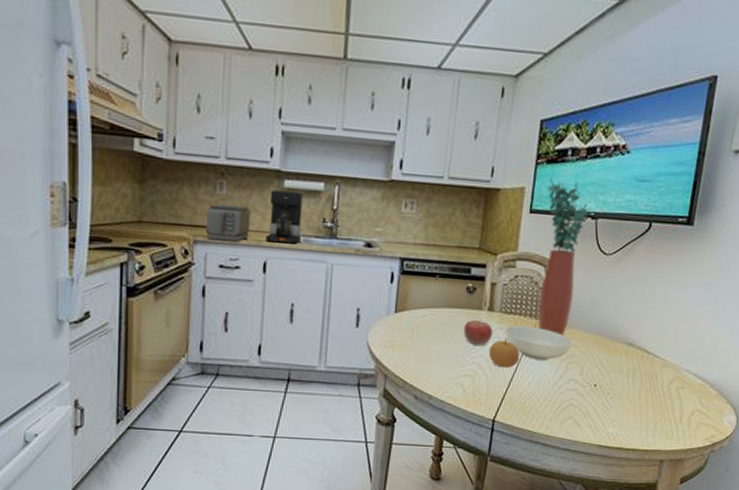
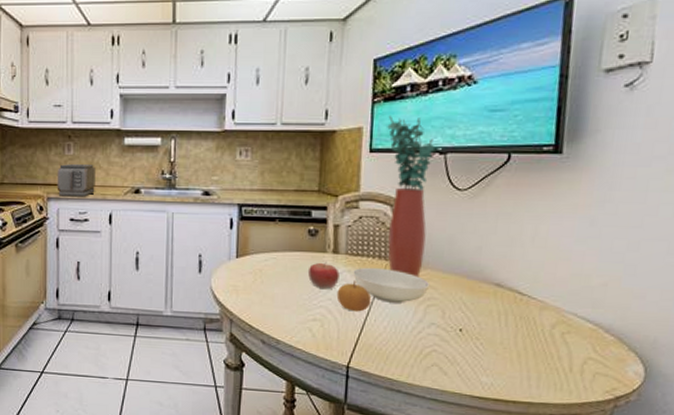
coffee maker: present [265,190,303,244] -> none [110,147,143,196]

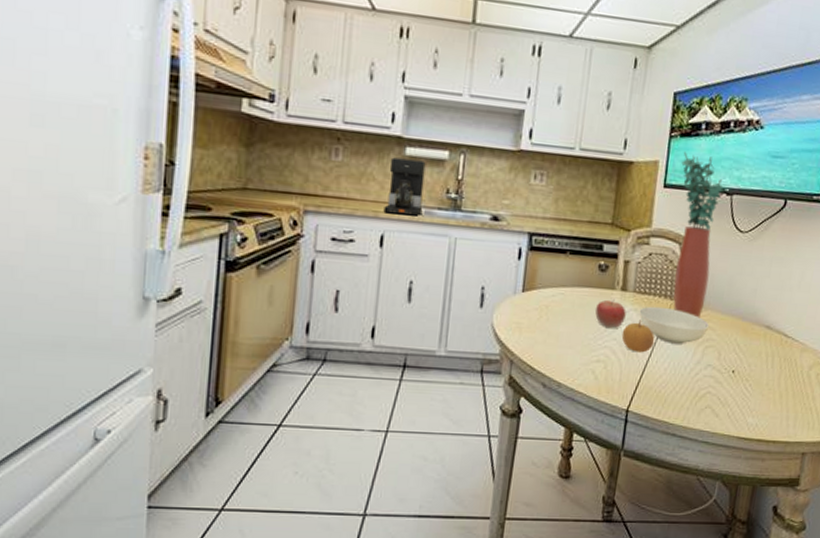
toaster: present [57,164,95,197] -> none [317,171,368,213]
coffee maker: none [110,147,143,196] -> present [383,157,426,216]

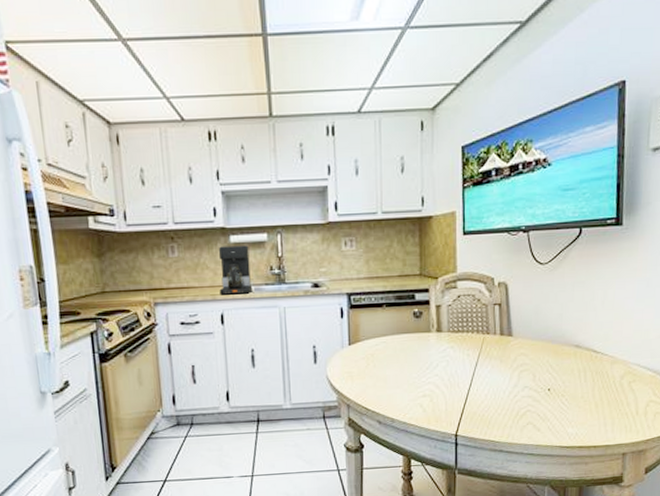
fruit: present [595,298,626,328] -> none [415,340,444,366]
fruit: present [621,319,655,353] -> none [442,355,473,384]
bowl: present [639,306,710,344] -> none [455,341,522,372]
vase: present [673,152,725,318] -> none [477,199,521,347]

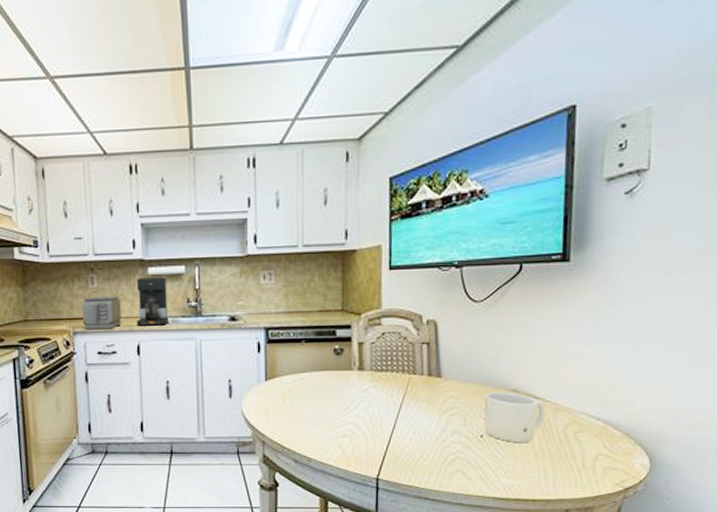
toaster: none [162,266,204,301] -> present [81,297,122,330]
mug: none [550,347,604,395] -> present [483,392,546,444]

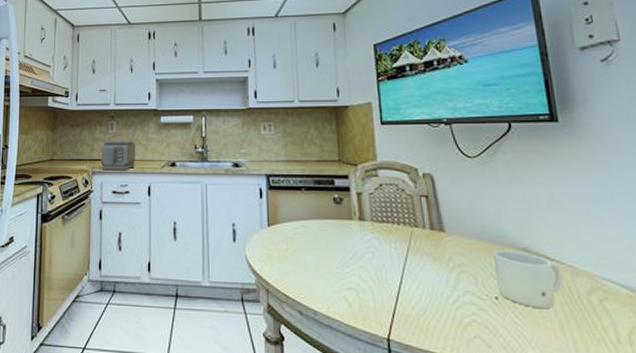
coffee maker: present [136,277,169,326] -> none [148,125,178,169]

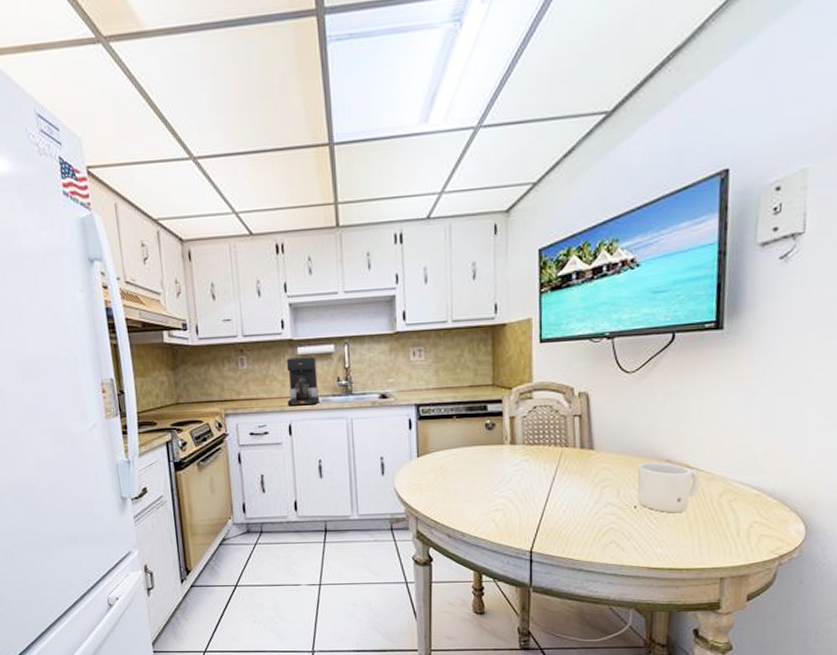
toaster: present [101,141,135,171] -> none [232,377,273,412]
coffee maker: none [148,125,178,169] -> present [287,356,320,406]

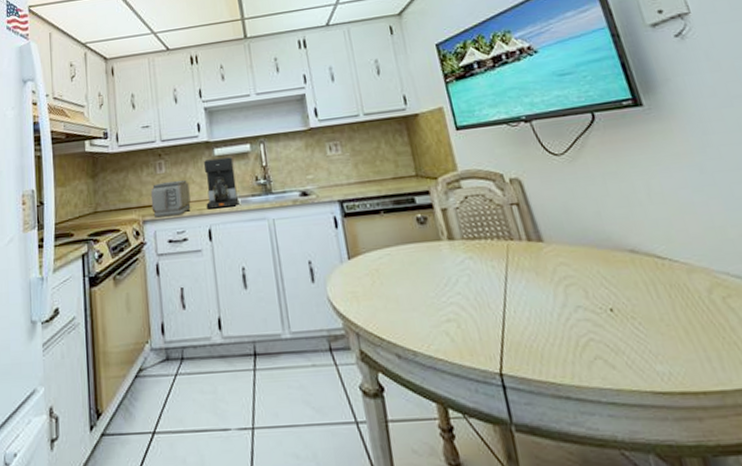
toaster: none [232,377,273,412] -> present [150,180,191,218]
mug: present [637,462,700,513] -> none [599,253,680,317]

